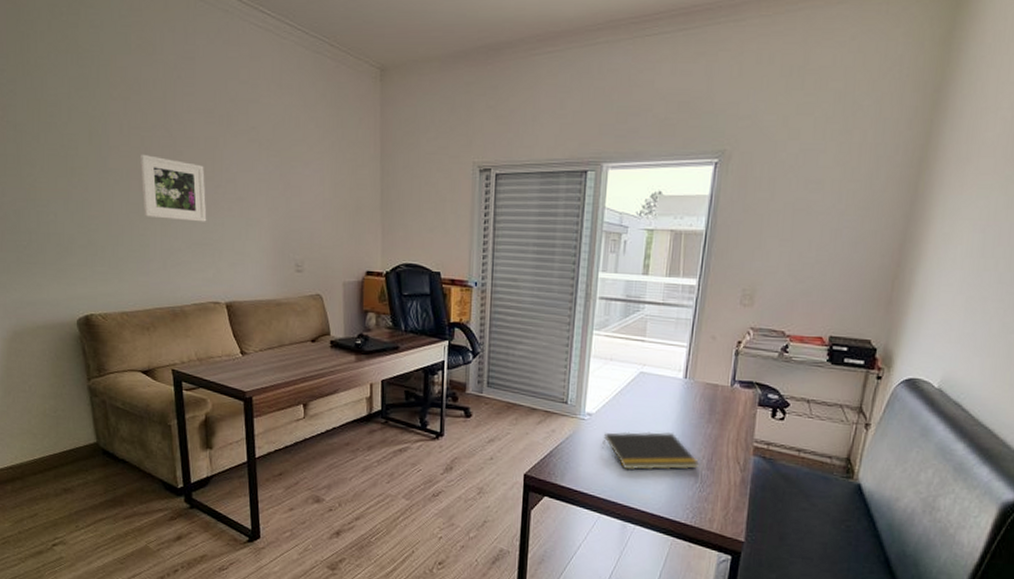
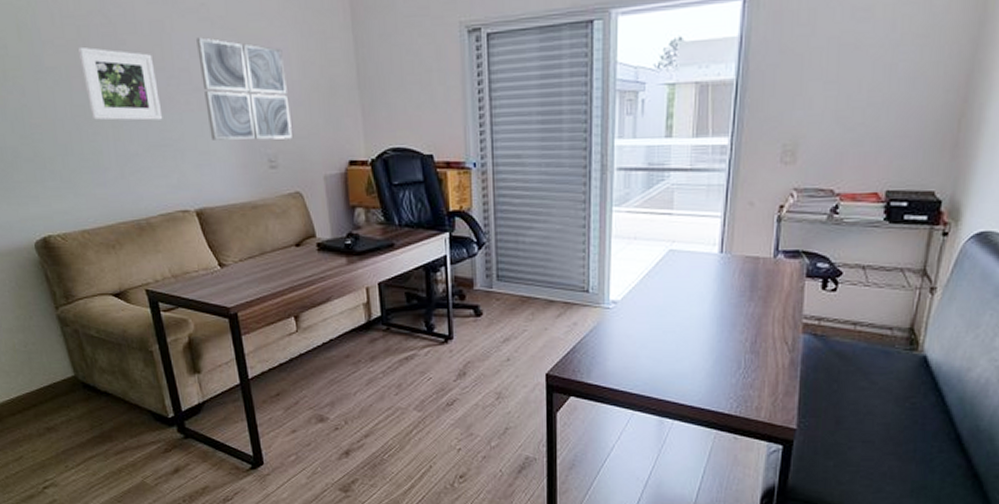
wall art: none [244,155,319,248] -> present [196,37,292,141]
notepad: present [602,431,700,470] -> none [631,316,743,359]

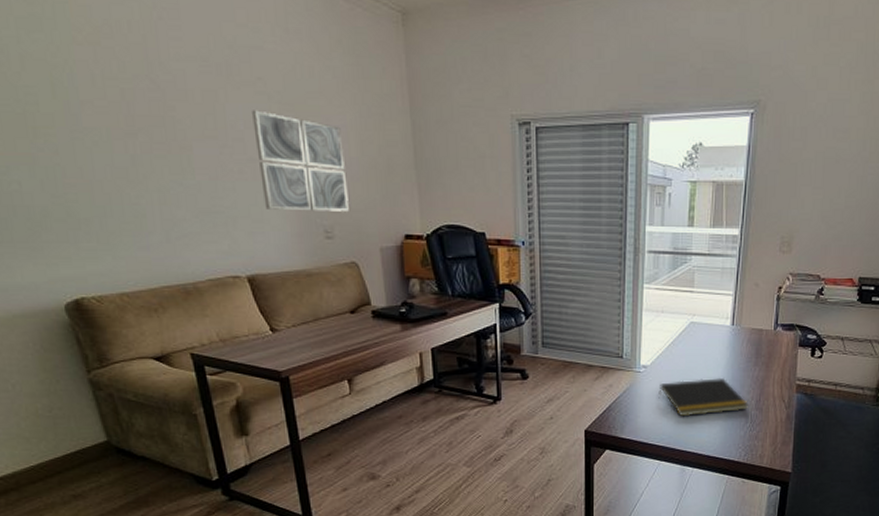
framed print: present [77,46,163,121] -> none [120,109,214,187]
notepad: none [631,316,743,359] -> present [658,378,750,416]

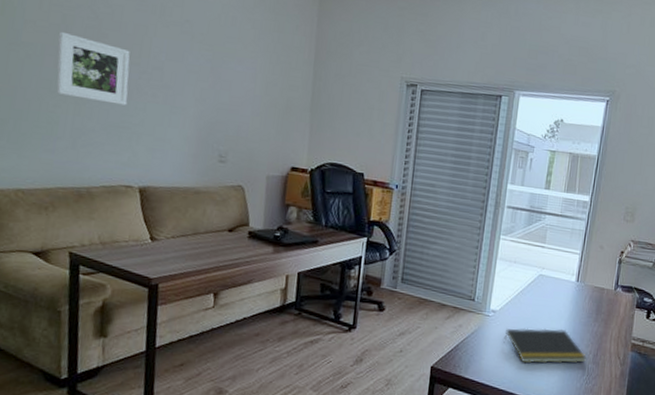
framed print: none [120,109,214,187] -> present [56,31,130,106]
wall art: present [252,110,349,212] -> none [169,46,251,141]

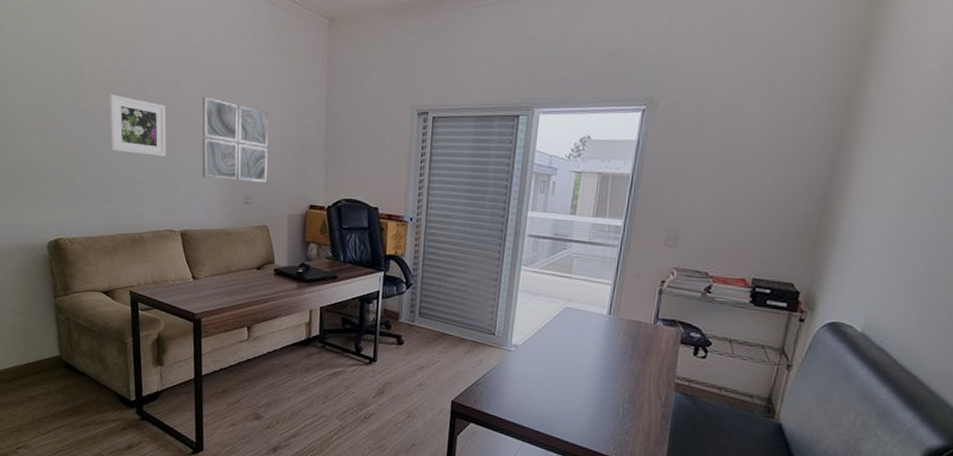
wall art: none [169,46,251,141] -> present [202,96,269,182]
notepad: present [504,328,587,364] -> none [527,364,622,403]

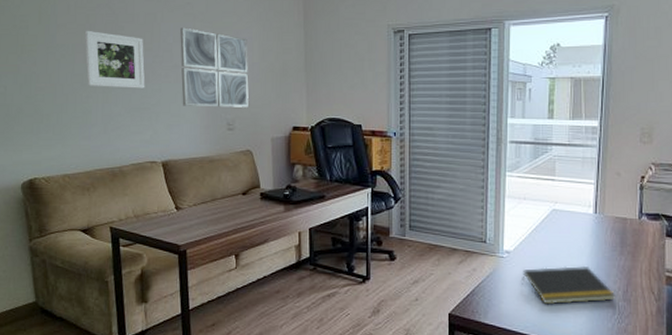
notepad: none [527,364,622,403] -> present [522,266,617,304]

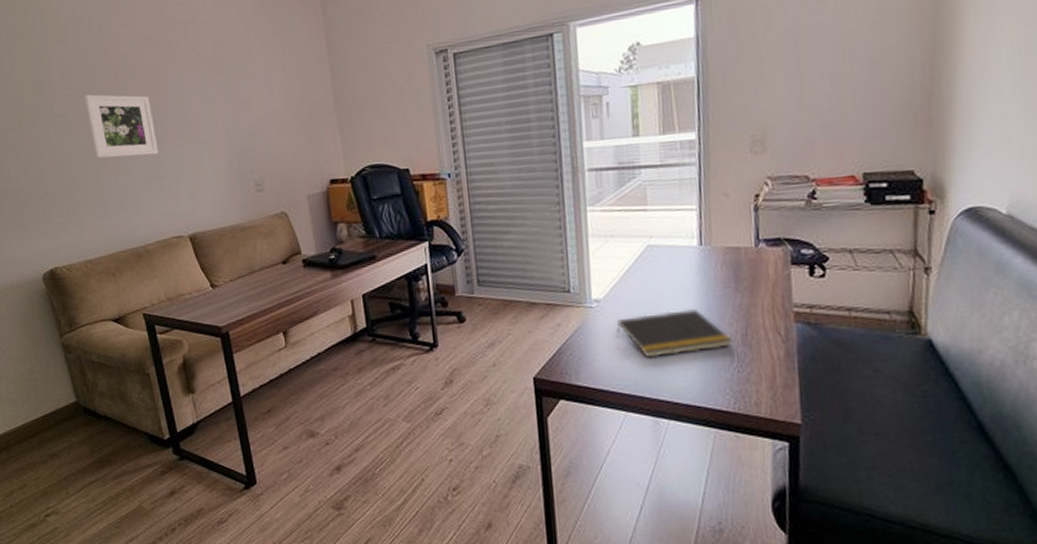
wall art: present [180,27,249,107] -> none [188,77,277,170]

